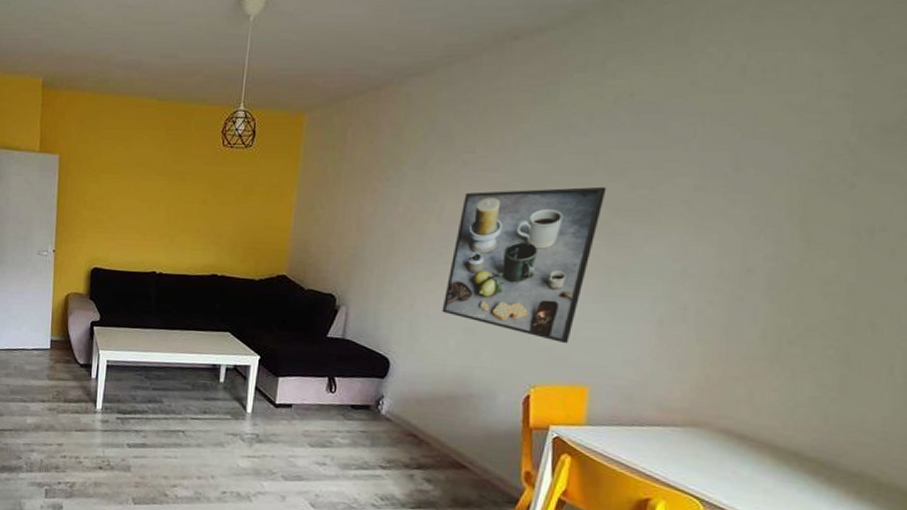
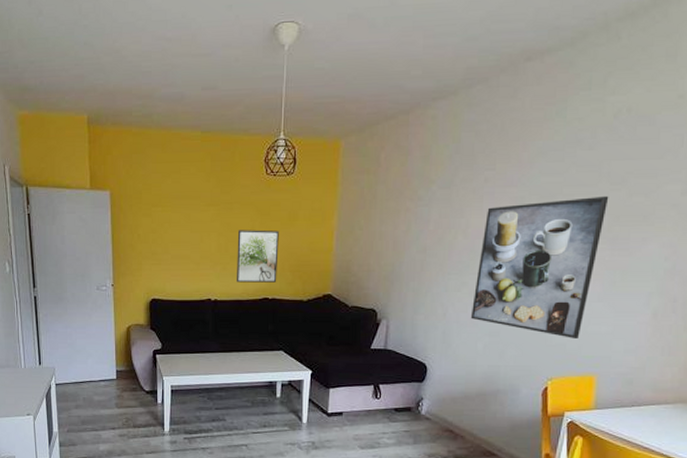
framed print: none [183,202,233,259] -> present [236,230,279,283]

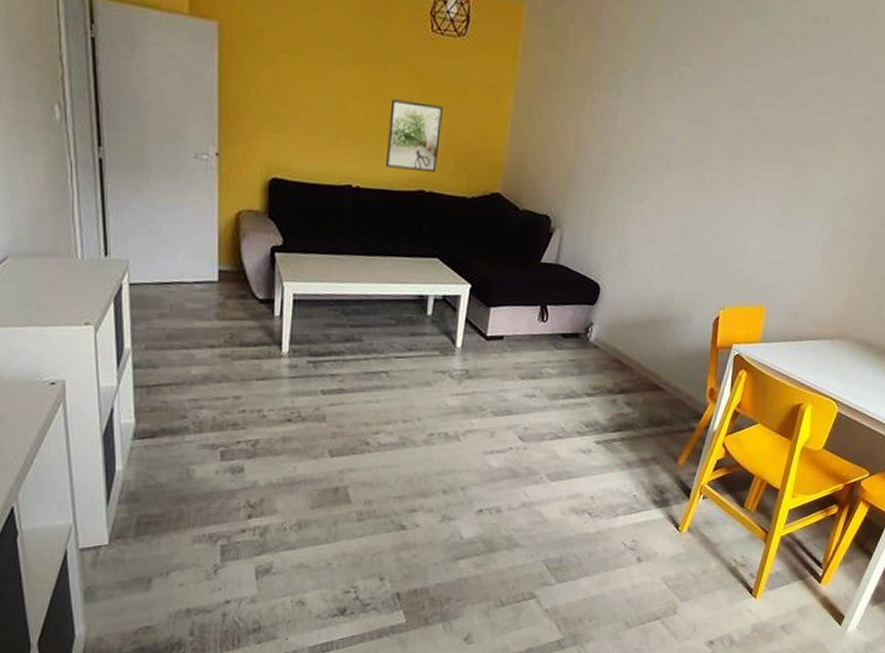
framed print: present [470,195,609,338] -> none [650,109,798,266]

